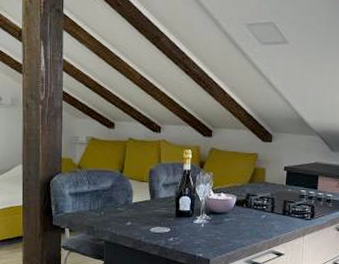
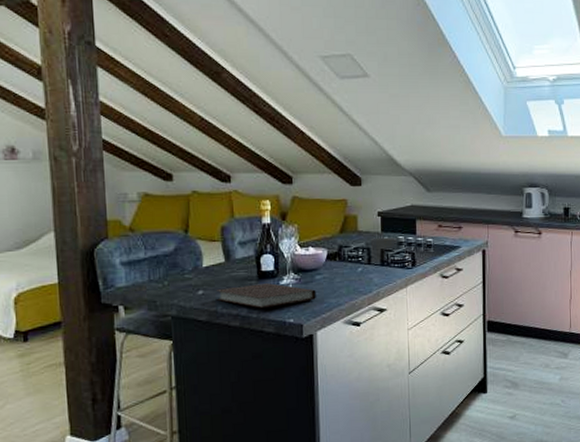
notebook: none [140,221,224,242] -> present [215,283,316,309]

